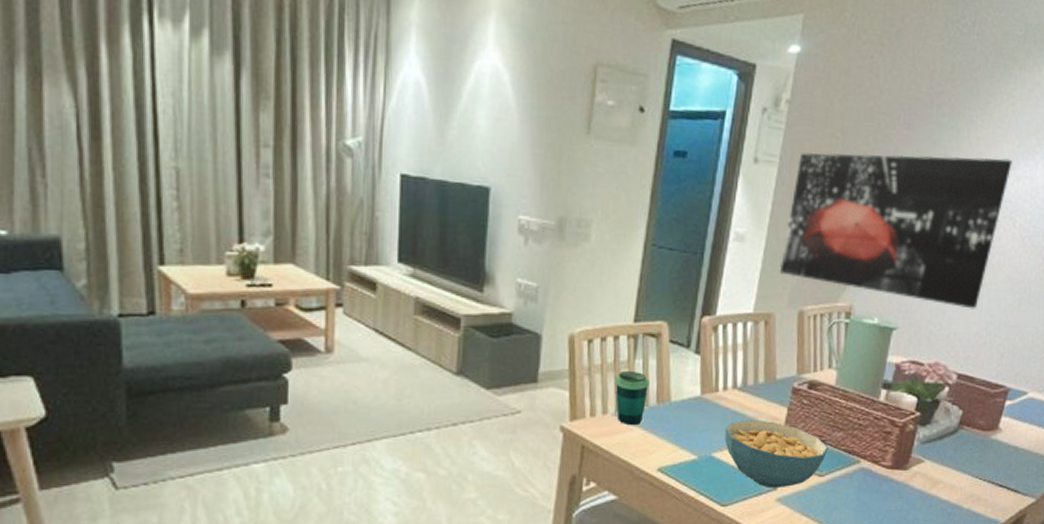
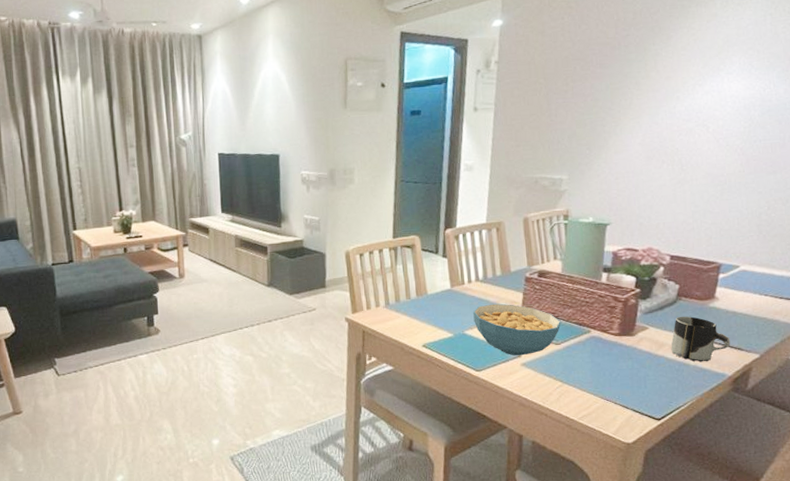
cup: present [614,370,650,426] -> none [382,273,410,314]
wall art: present [779,152,1012,309] -> none [504,78,700,202]
cup: none [945,448,1008,505] -> present [671,316,731,362]

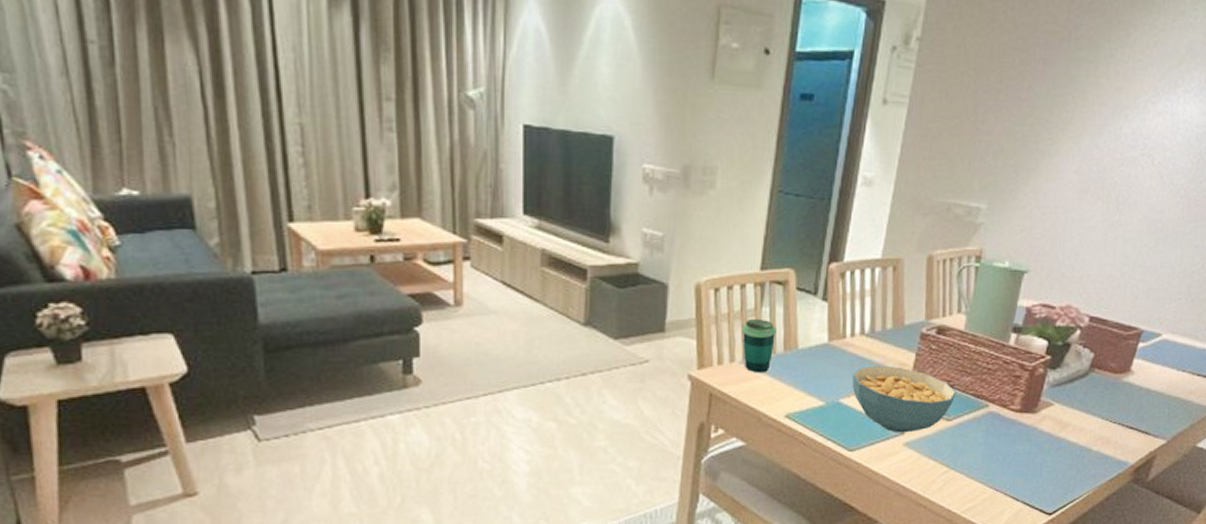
cup: none [382,273,410,314] -> present [742,318,777,373]
cup: present [671,316,731,362] -> none [1074,391,1139,448]

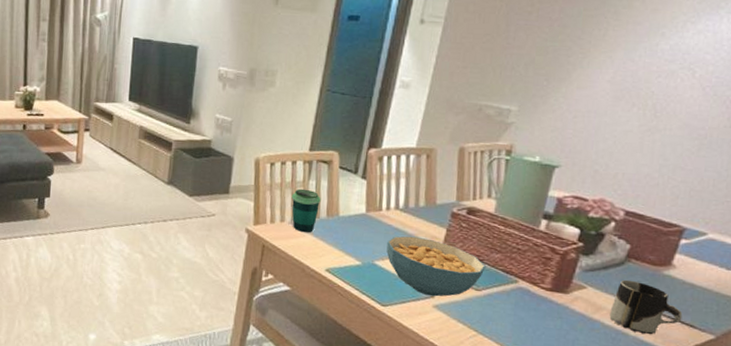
cup: none [1074,391,1139,448] -> present [609,279,683,335]

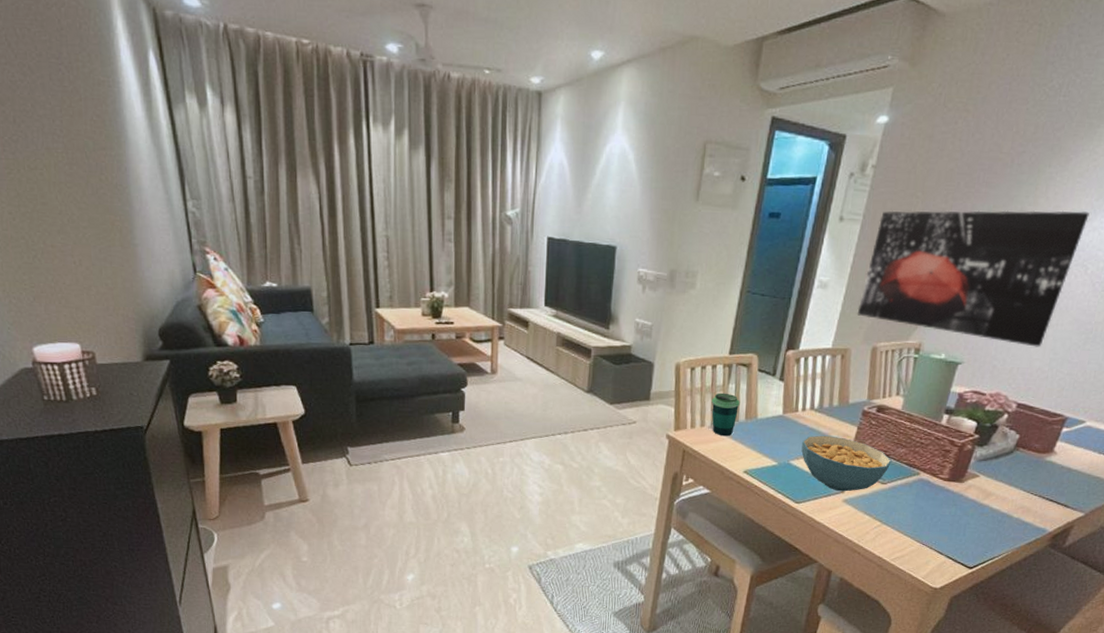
wall art: none [441,13,692,153] -> present [857,210,1090,347]
cup: present [609,279,683,335] -> none [997,467,1059,516]

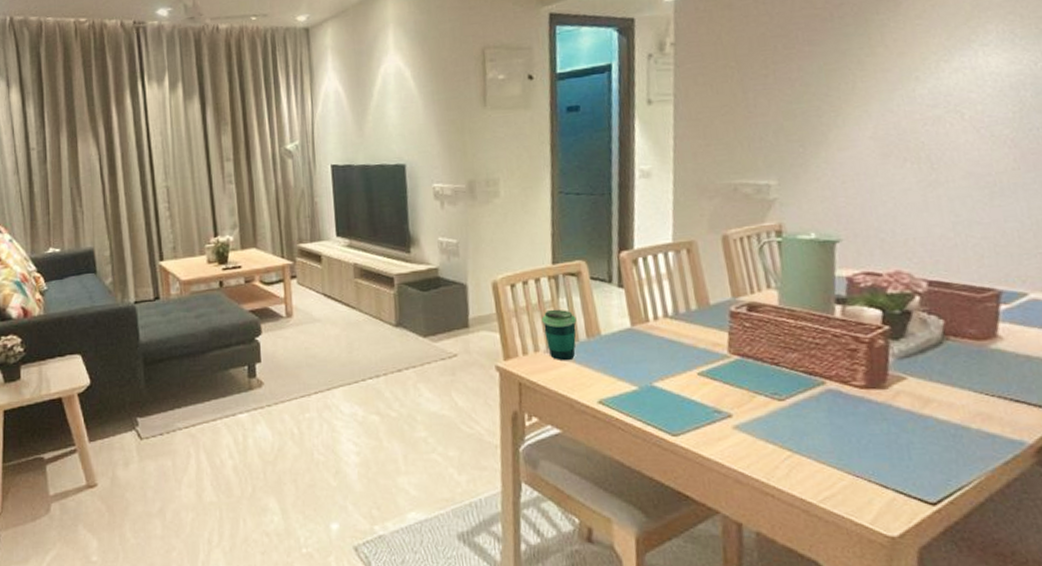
cereal bowl: present [801,435,892,492] -> none [663,346,784,416]
wall art: present [857,210,1090,347] -> none [692,53,945,211]

